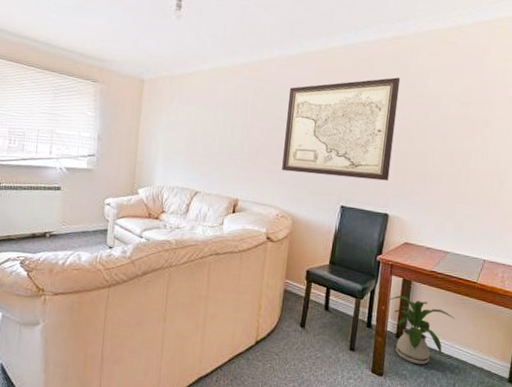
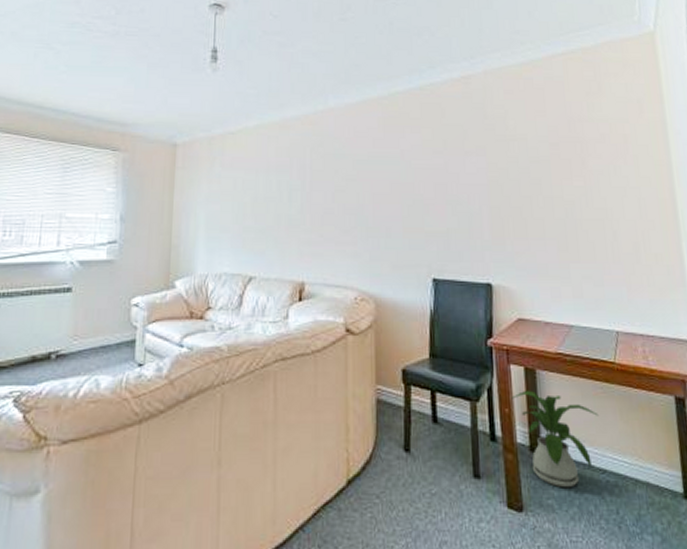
wall art: present [282,77,401,181] -> none [352,120,485,243]

